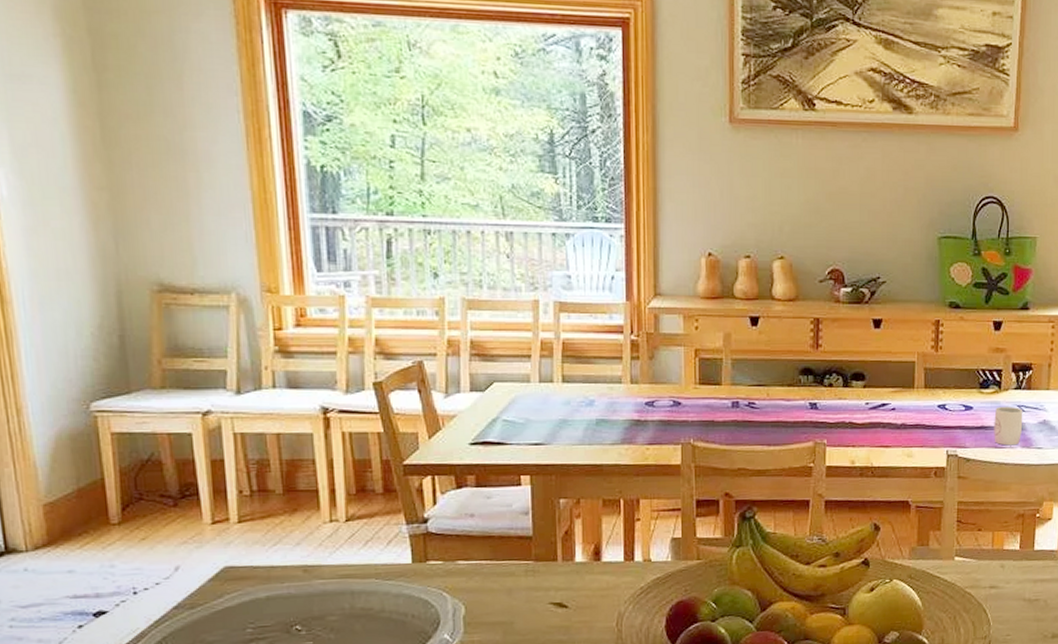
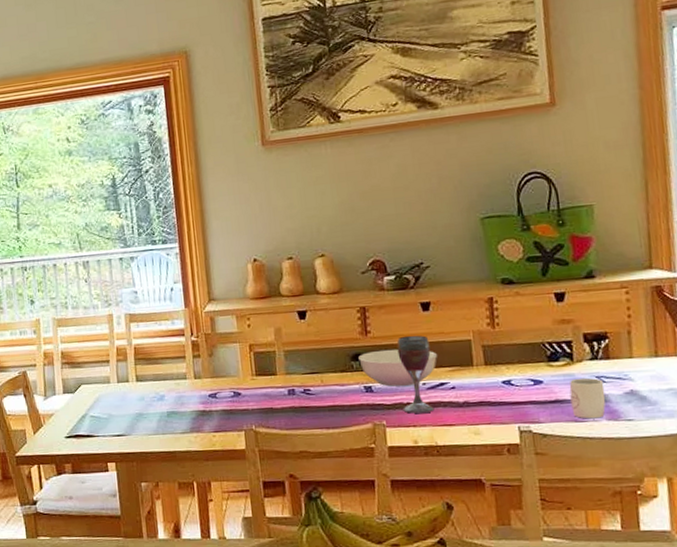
bowl: none [807,365,884,404] -> present [358,349,438,387]
cup: none [844,352,877,434] -> present [396,335,435,414]

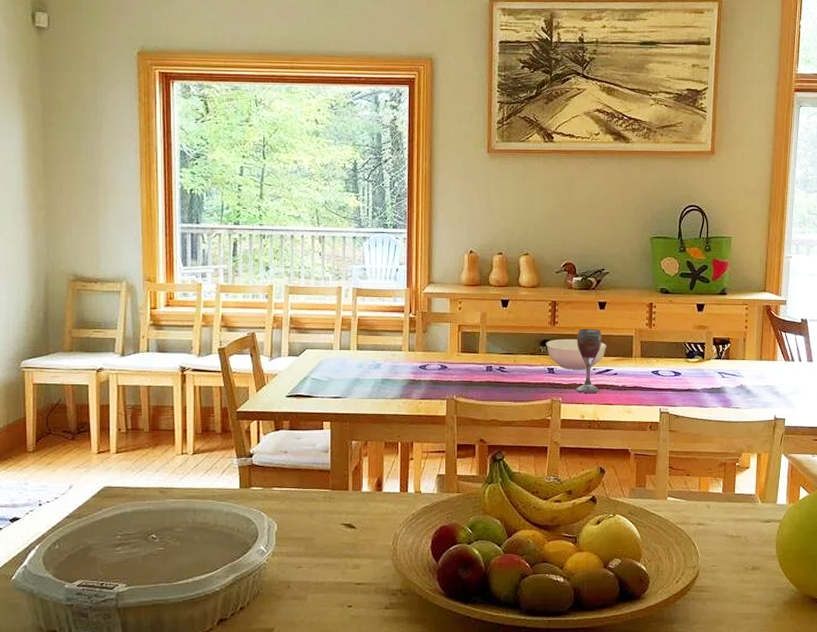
mug: present [569,377,606,419] -> none [699,372,723,405]

